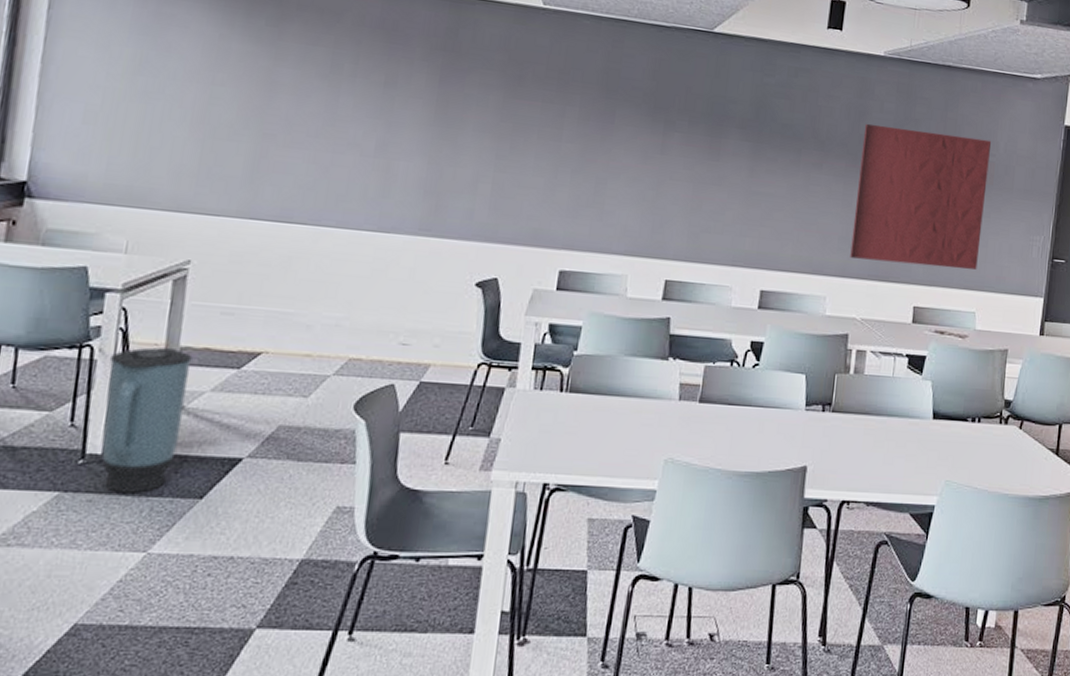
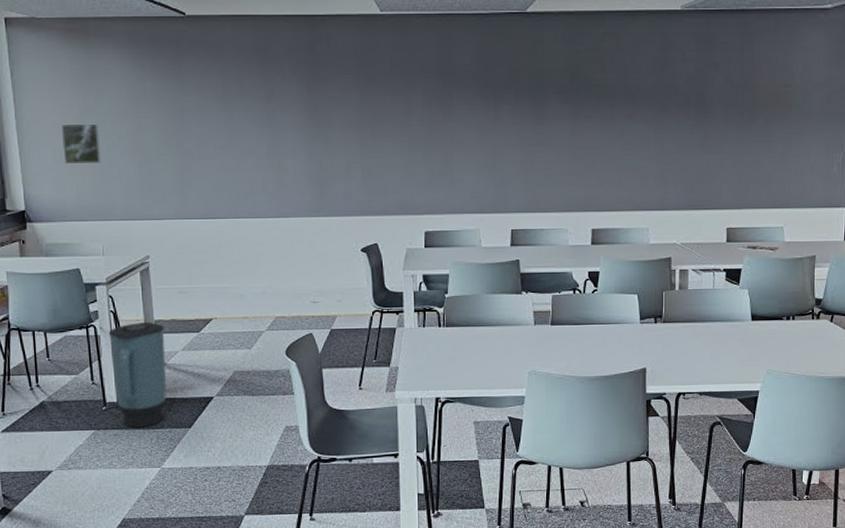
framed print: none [97,77,156,134] -> present [60,123,102,165]
acoustic panel: present [850,124,992,270] -> none [666,72,788,193]

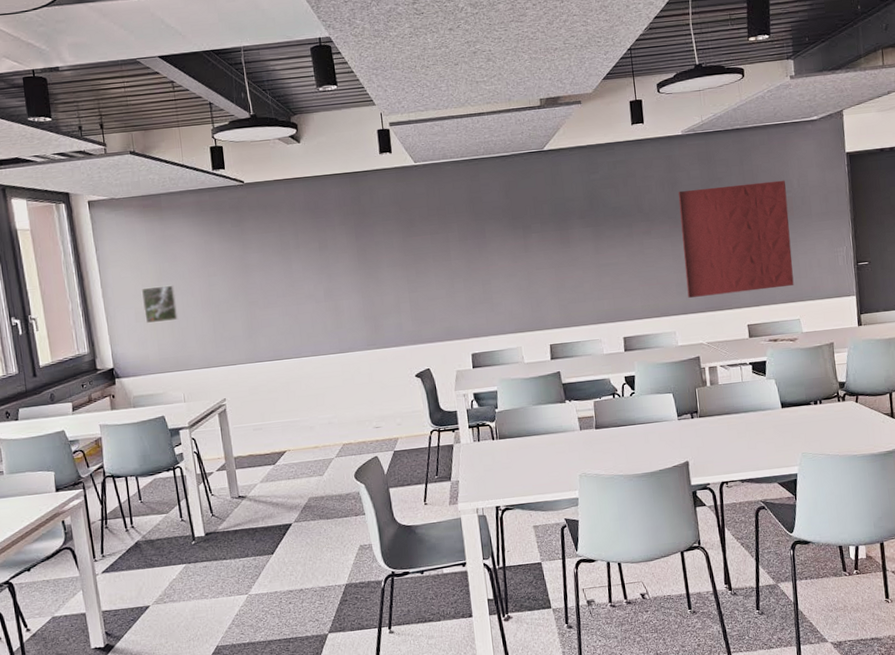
trash can: present [108,322,167,428] -> none [193,459,249,559]
acoustic panel: none [666,72,788,193] -> present [678,180,794,298]

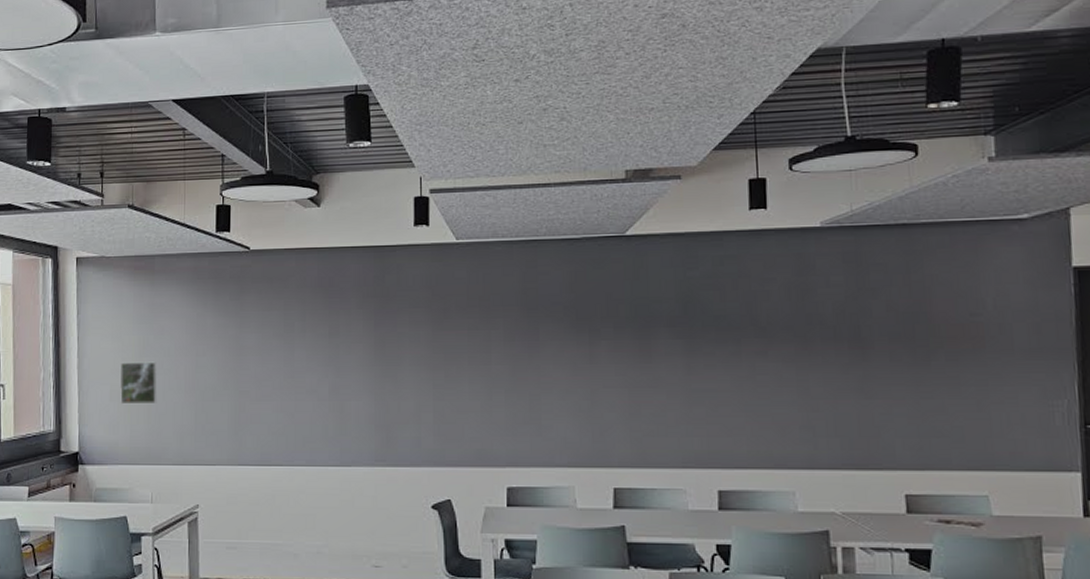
acoustic panel: present [678,180,794,298] -> none [810,298,981,448]

